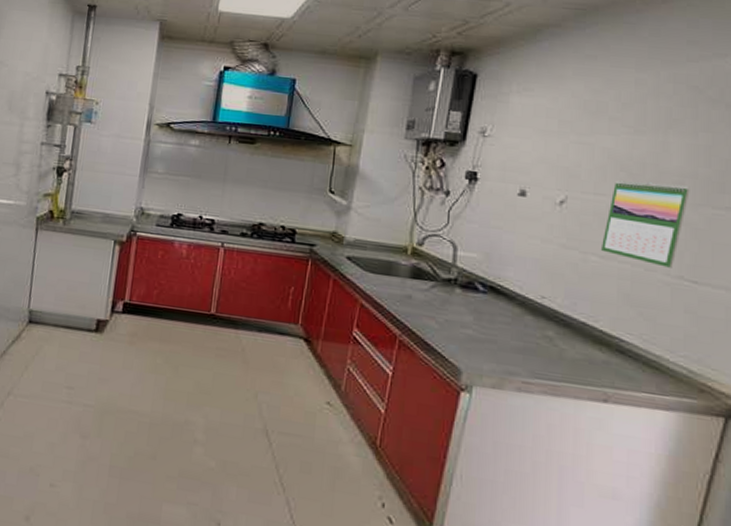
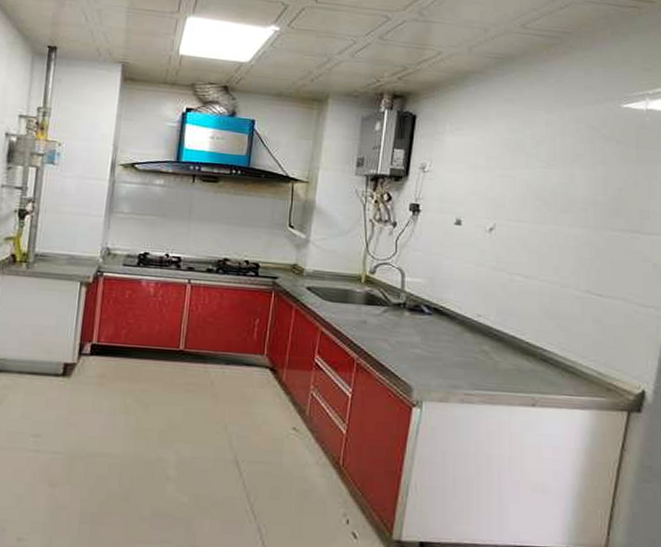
calendar: present [601,180,690,268] -> none [525,208,592,284]

